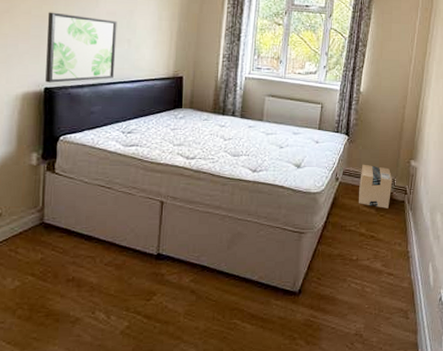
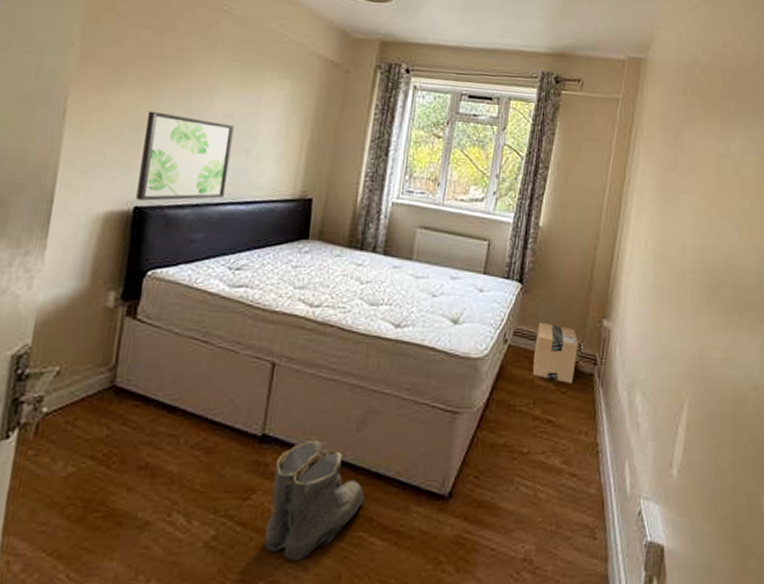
boots: none [164,256,237,341] -> present [264,440,366,560]

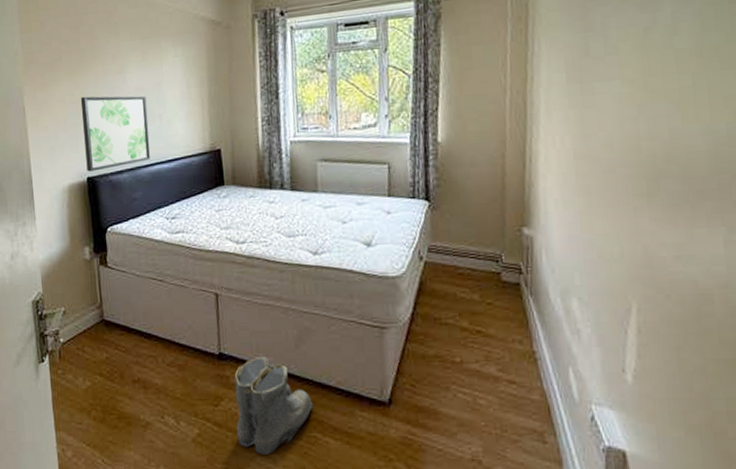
cardboard box: present [533,322,579,383] -> none [452,236,500,294]

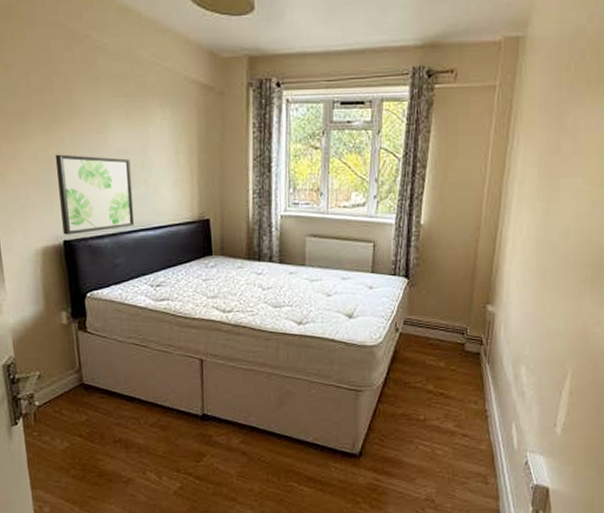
boots: present [234,356,314,454] -> none [216,416,292,503]

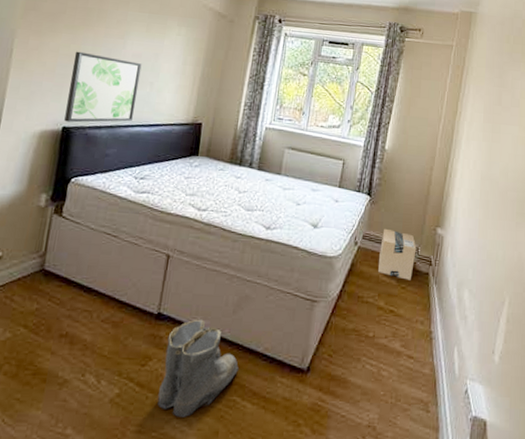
boots: none [216,416,292,503] -> present [157,319,240,417]
cardboard box: none [424,311,465,362] -> present [378,228,417,280]

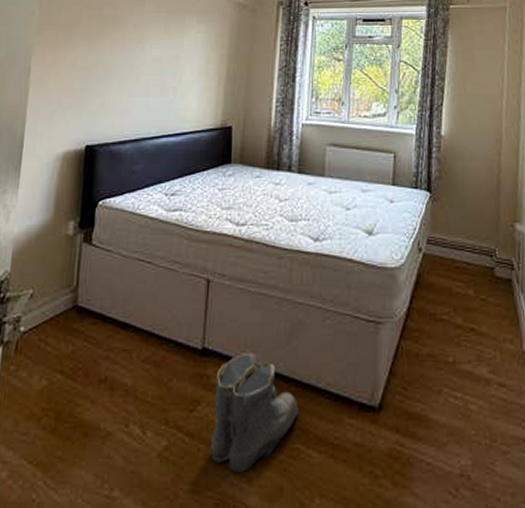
wall art: present [64,51,142,123] -> none [87,62,163,140]
cardboard box: present [378,228,417,280] -> none [449,229,494,290]

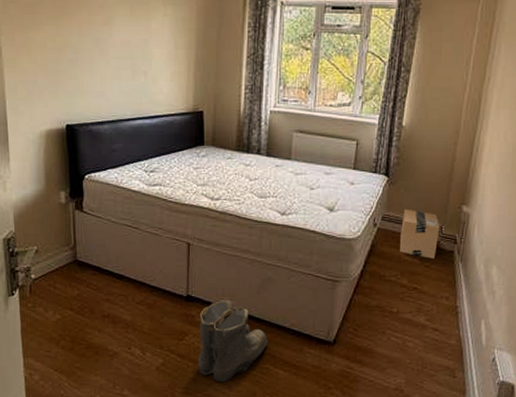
cardboard box: none [449,229,494,290] -> present [400,209,440,259]

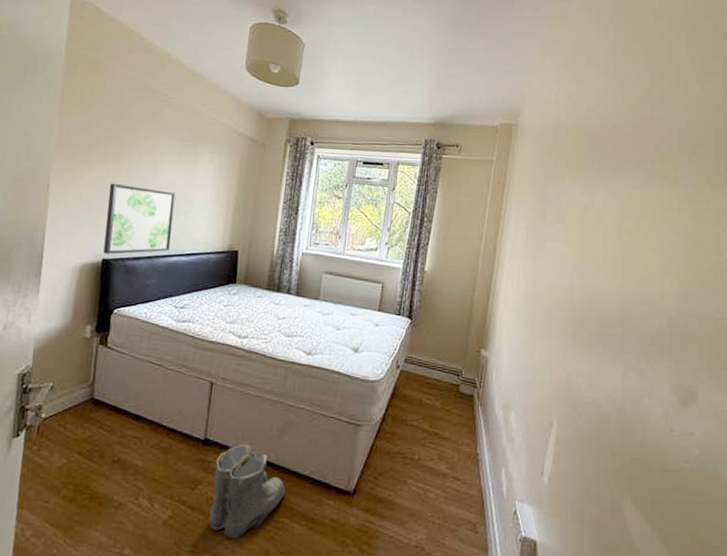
wall art: none [62,44,133,120] -> present [103,183,176,255]
cardboard box: present [400,209,440,259] -> none [422,351,460,403]

